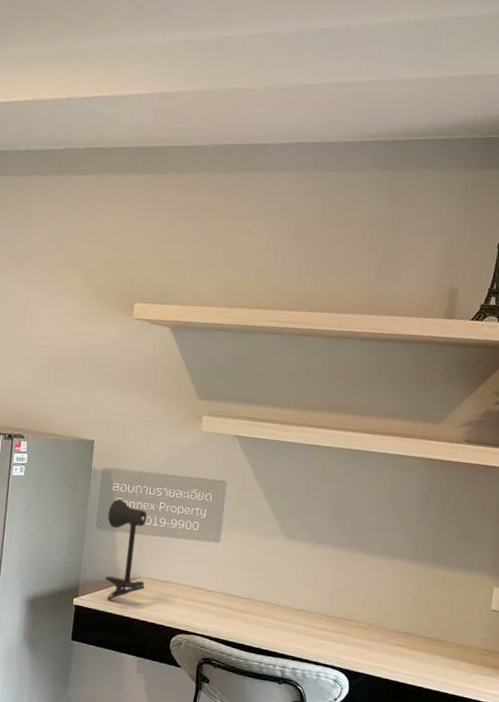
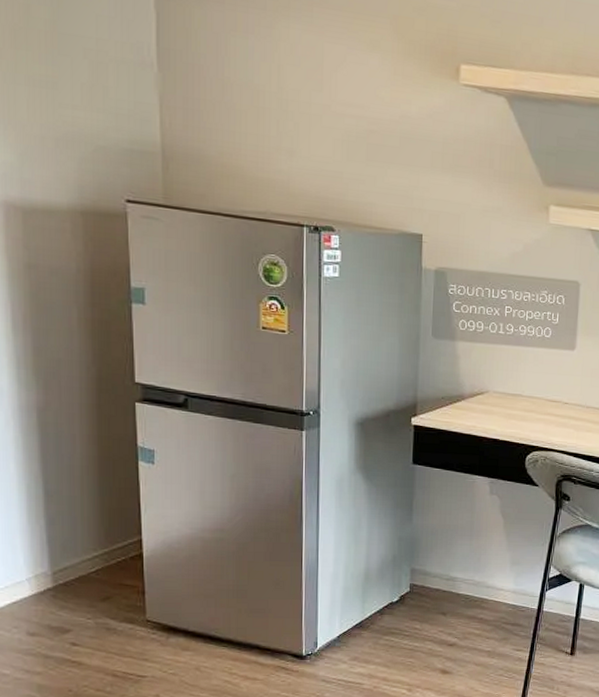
desk lamp: present [105,499,147,600] -> none [445,303,493,418]

